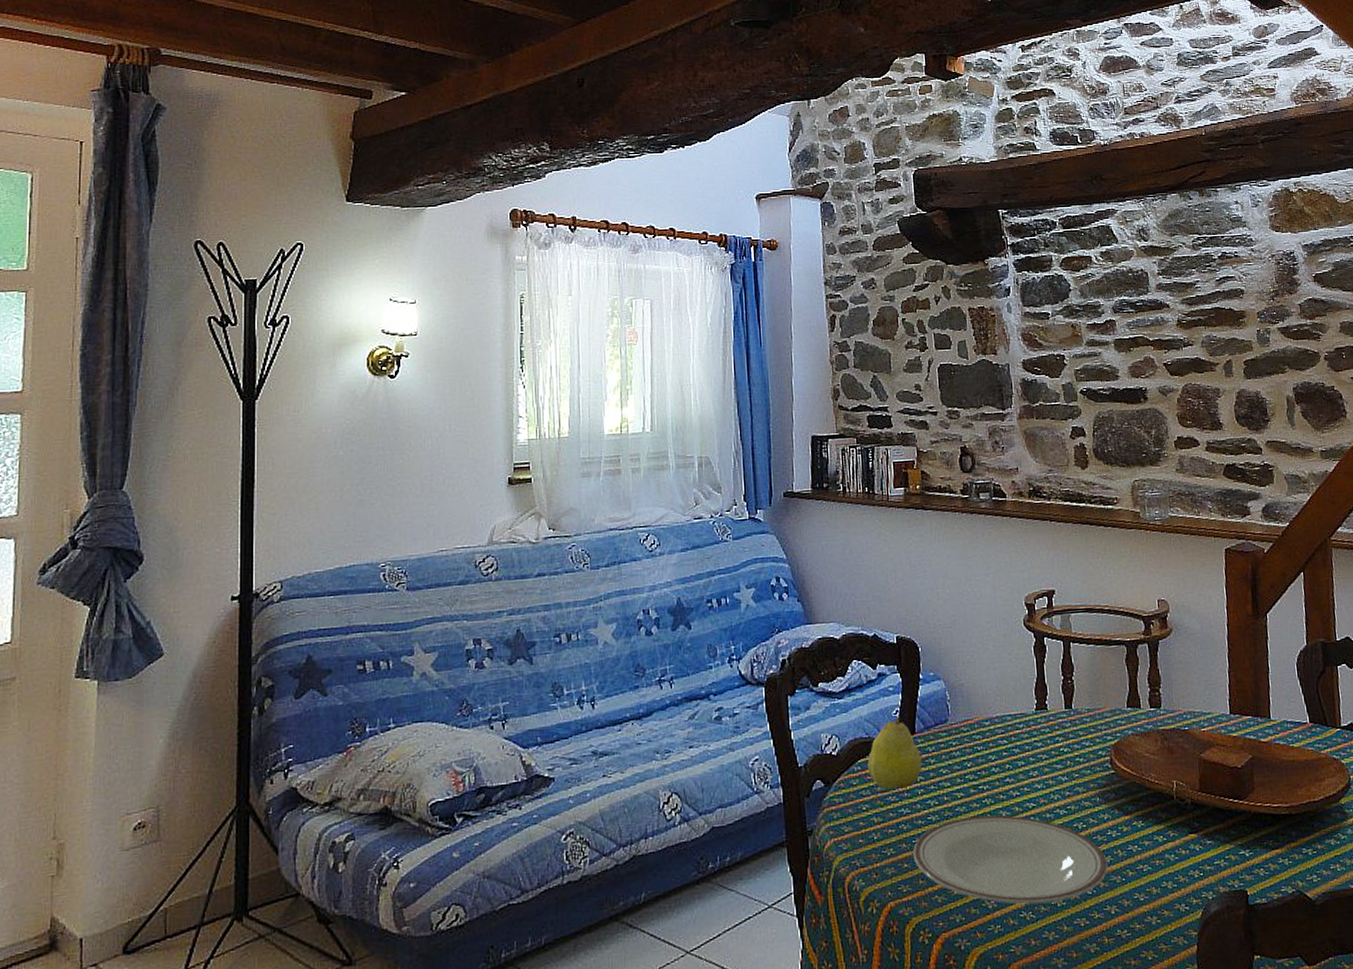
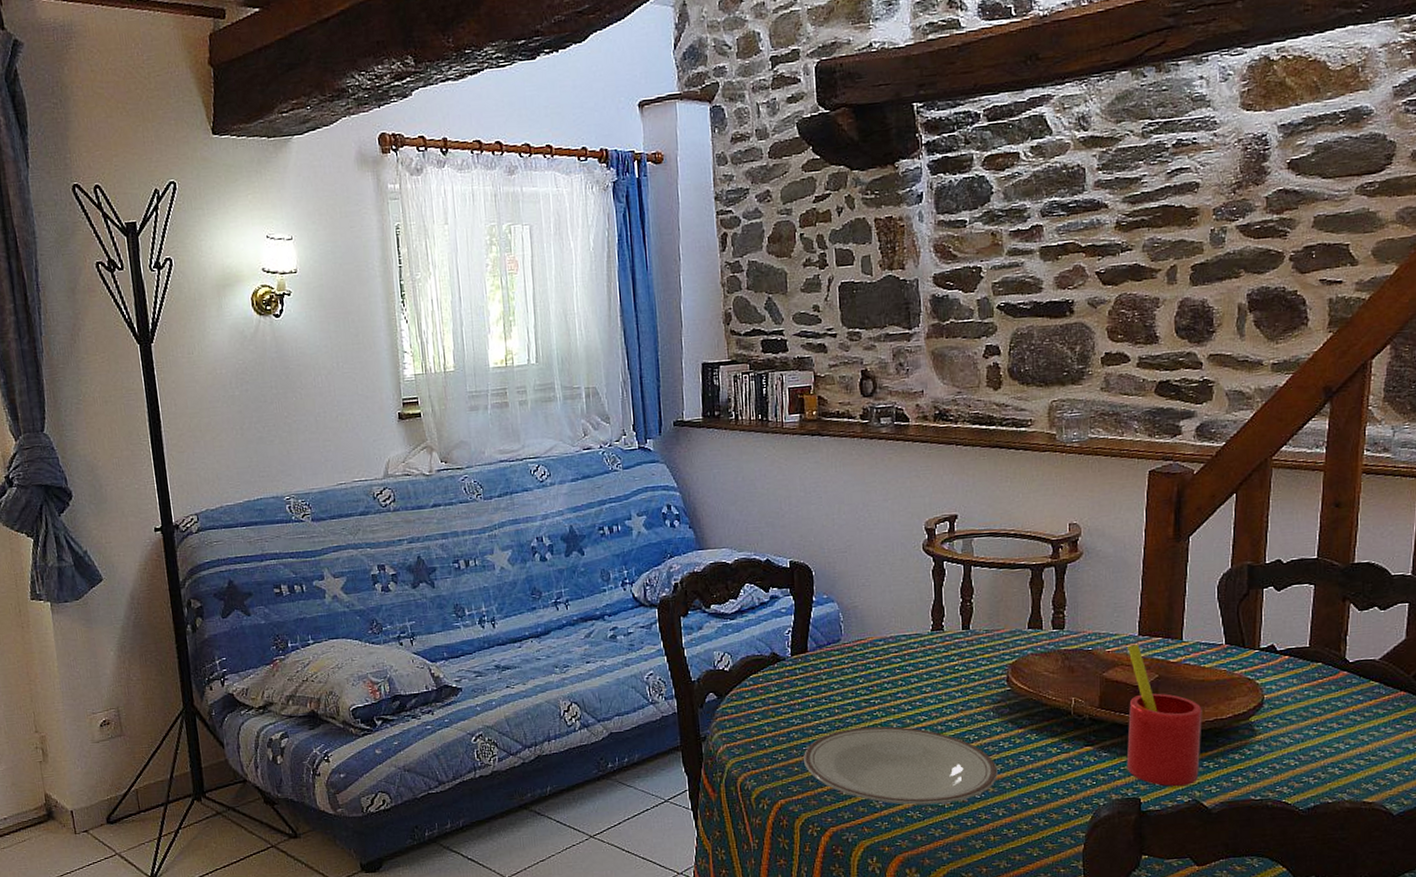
fruit: present [867,714,922,790] -> none [759,634,814,702]
straw: none [1221,724,1300,877] -> present [1126,645,1202,787]

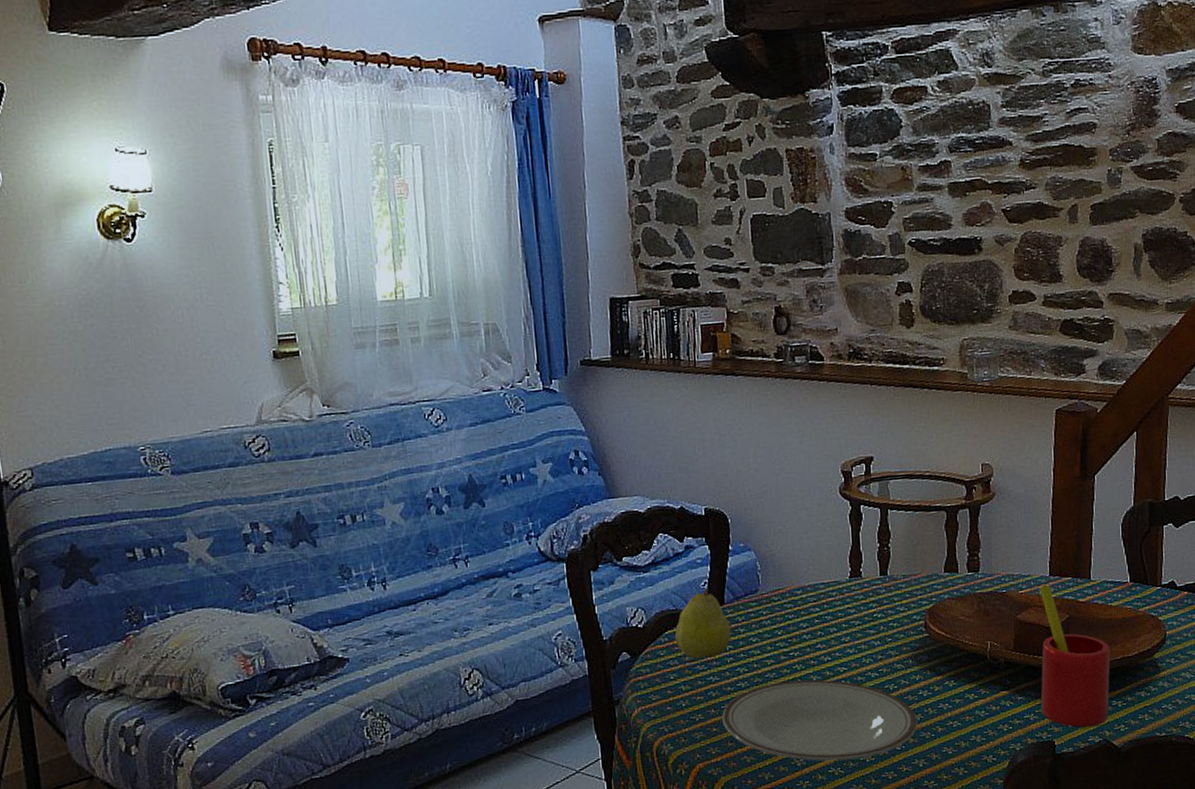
fruit: none [759,634,814,702] -> present [674,586,732,659]

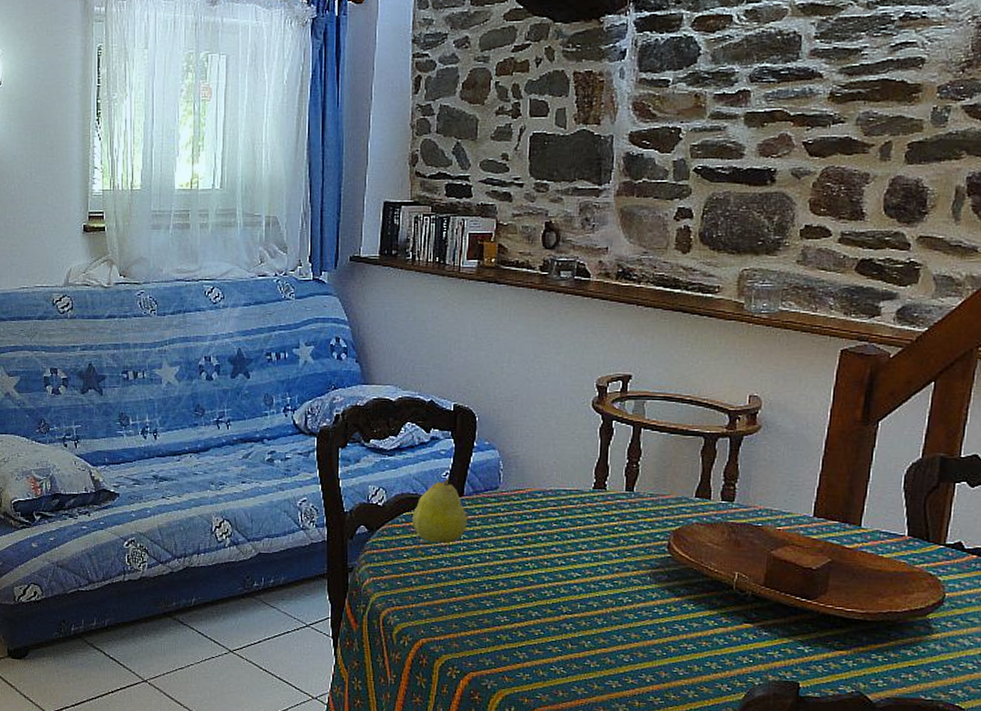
plate: present [722,679,918,761] -> none [449,576,649,663]
straw: present [1039,585,1111,728] -> none [787,526,876,677]

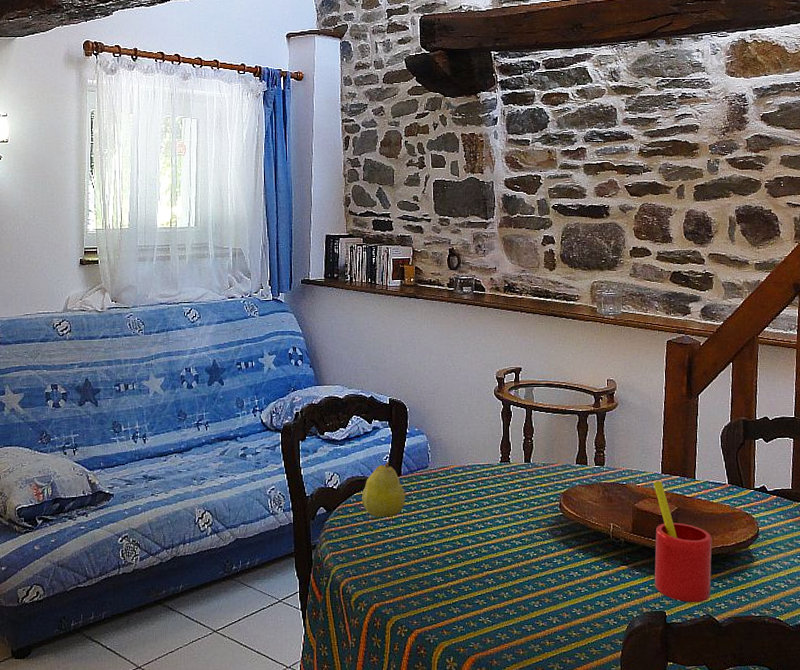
straw: none [787,526,876,677] -> present [653,481,712,603]

